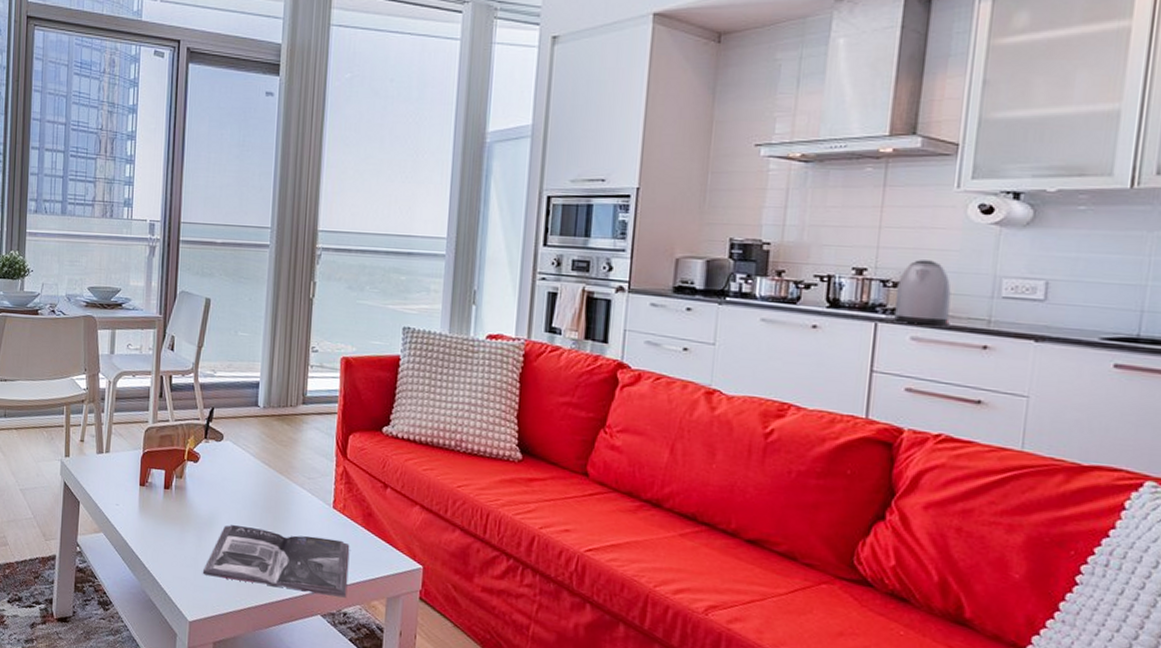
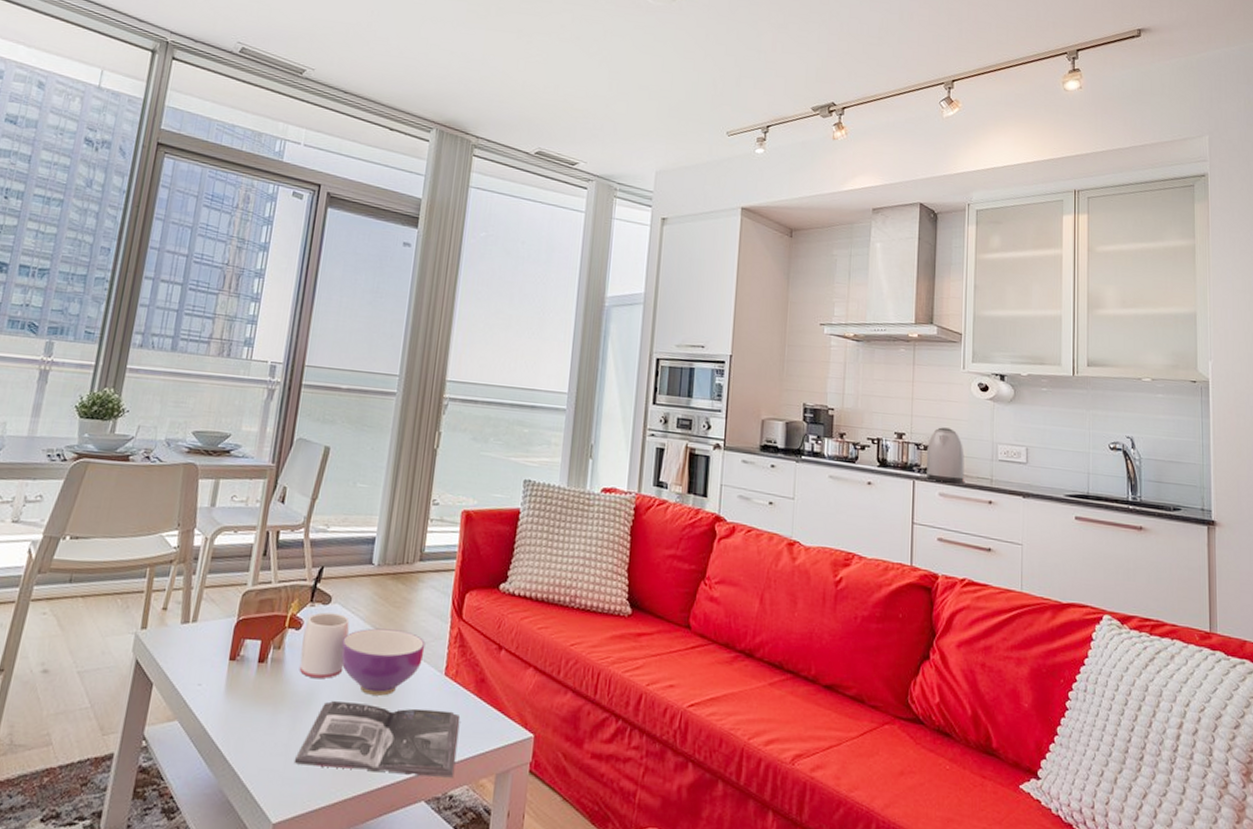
mug: none [200,448,242,505] -> present [299,612,350,678]
bowl: none [235,463,313,523] -> present [340,628,426,696]

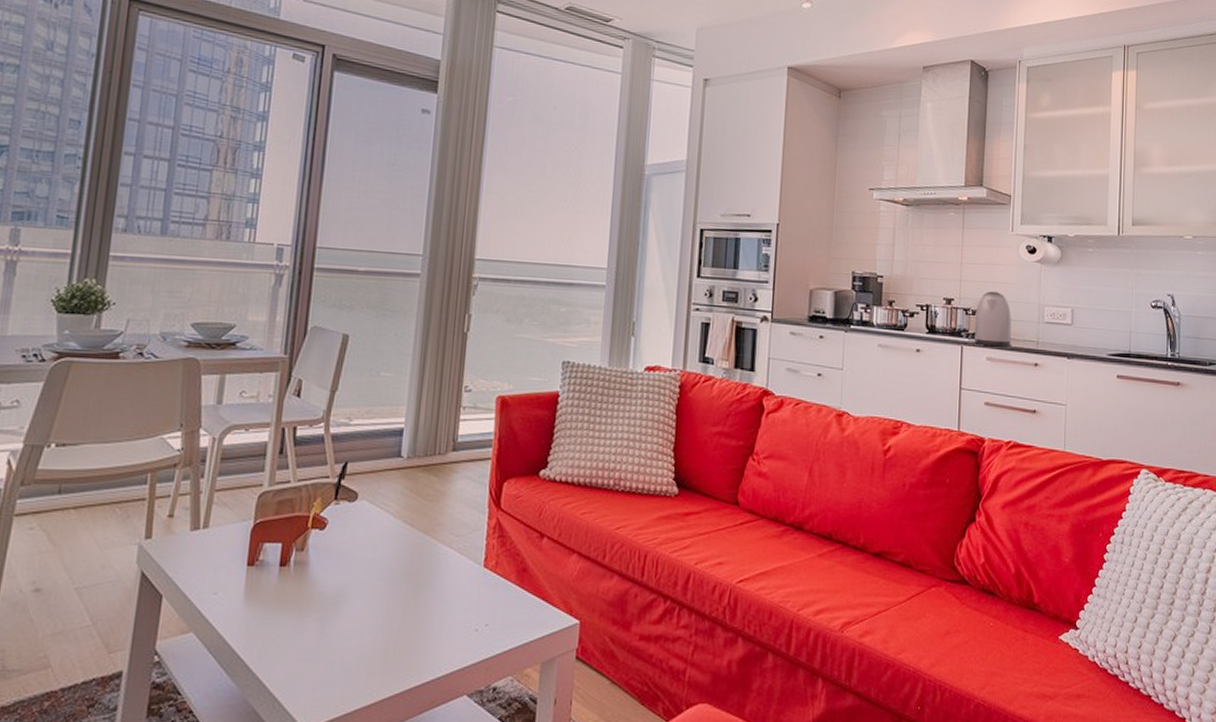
magazine: present [293,701,461,778] -> none [324,601,502,670]
mug: present [299,612,350,678] -> none [325,510,379,578]
bowl: present [340,628,426,696] -> none [370,523,462,592]

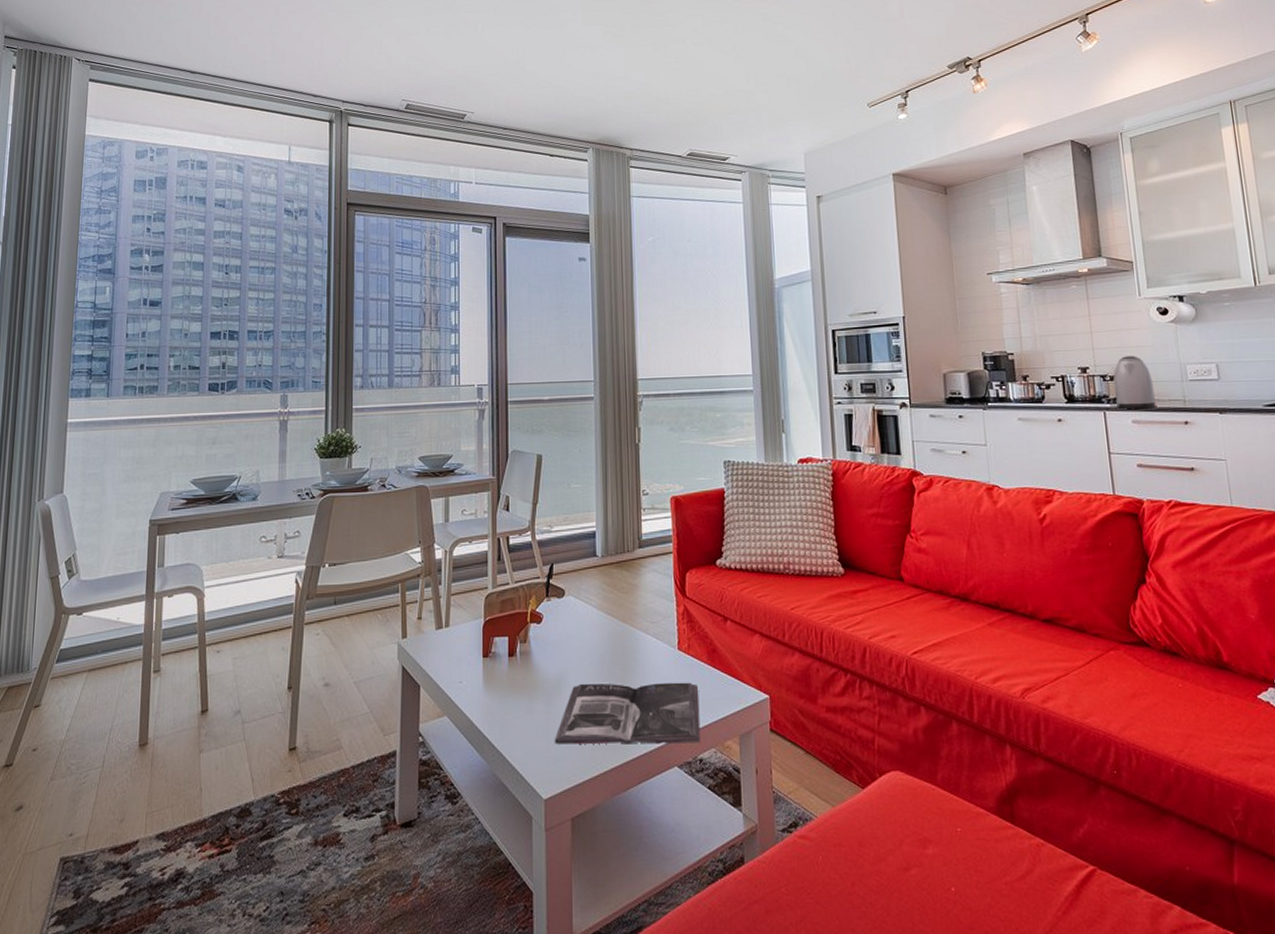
magazine: none [324,601,502,670] -> present [554,682,701,745]

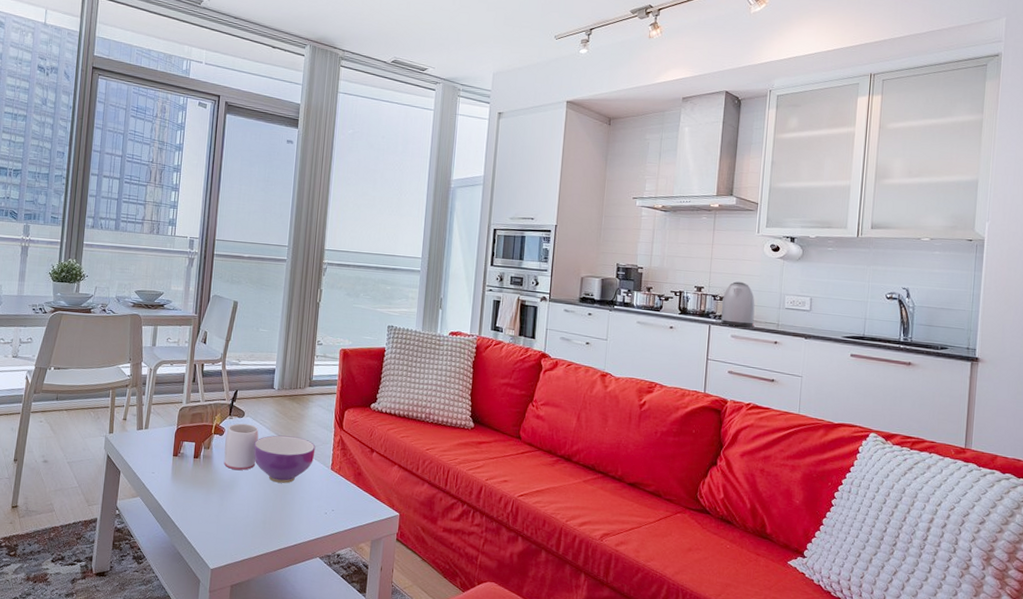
mug: none [545,605,586,665] -> present [223,423,259,470]
magazine: present [554,682,701,745] -> none [223,486,344,542]
bowl: none [580,613,656,675] -> present [253,435,316,484]

